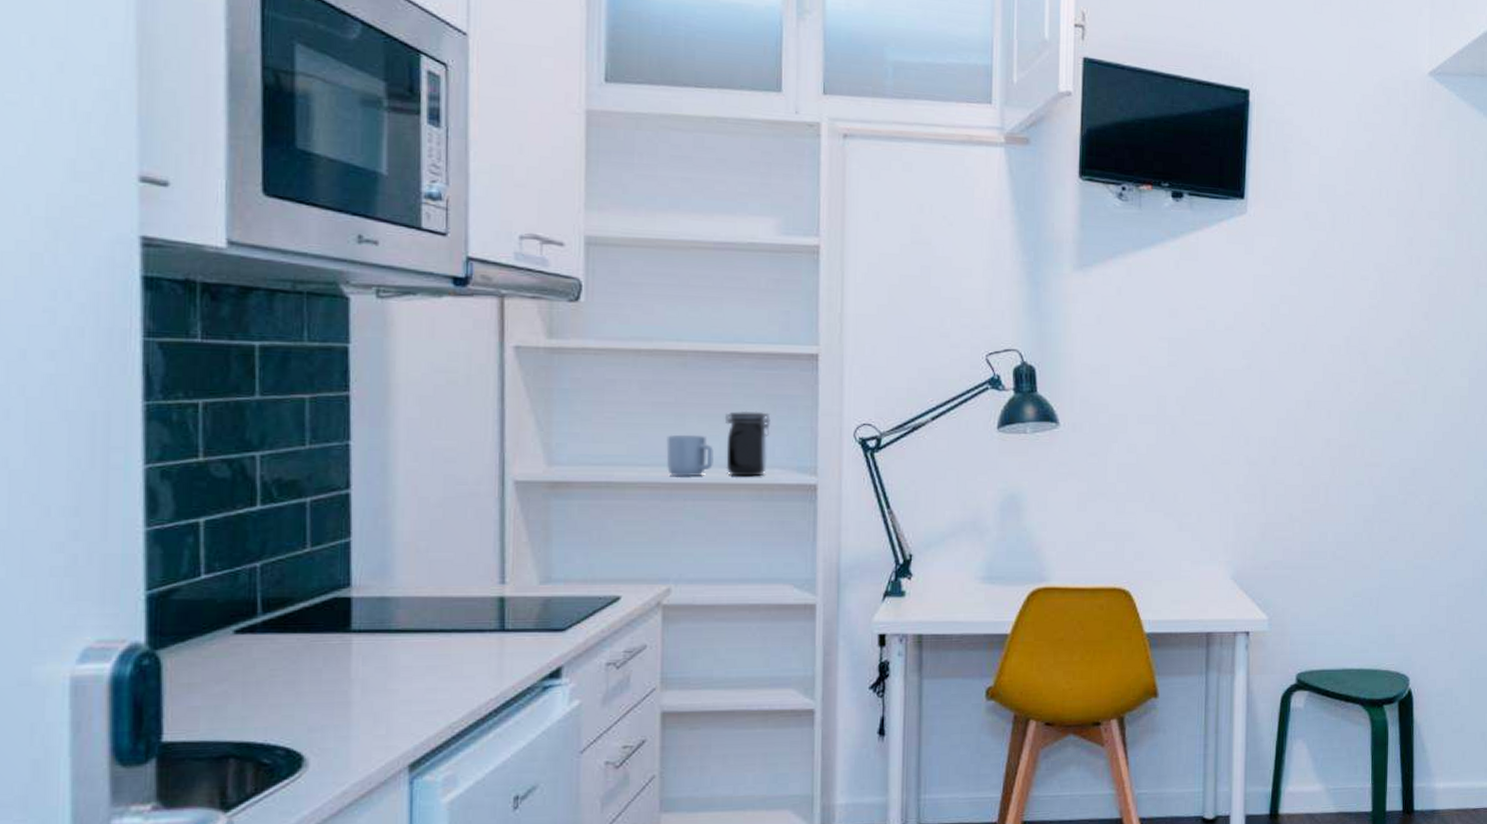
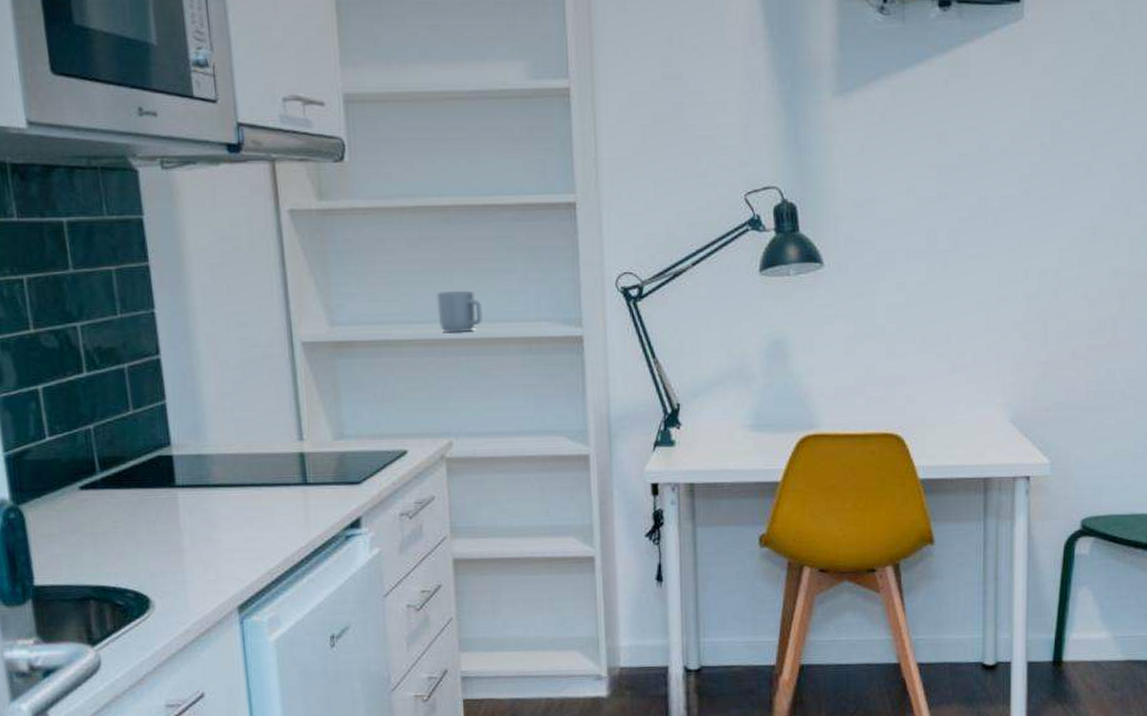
jar: present [724,410,771,477] -> none [489,264,534,330]

